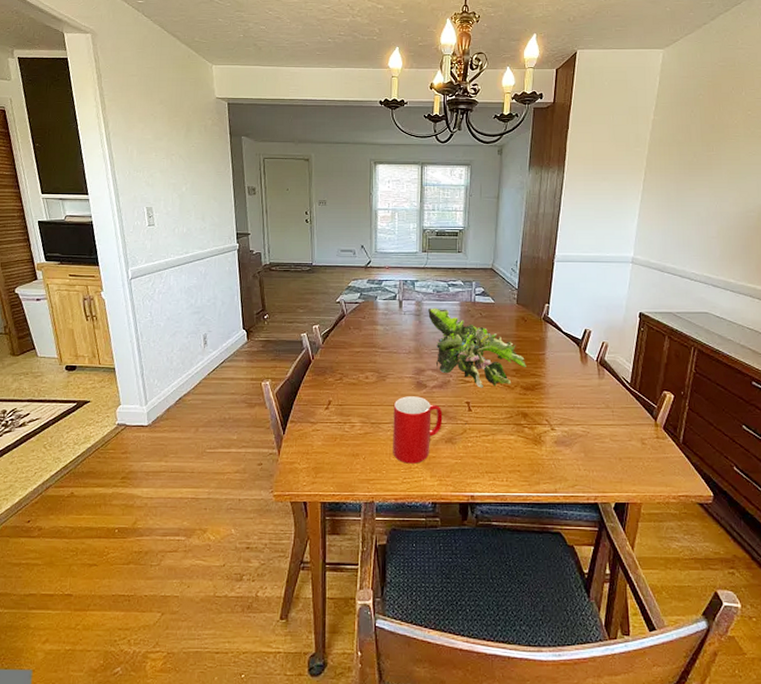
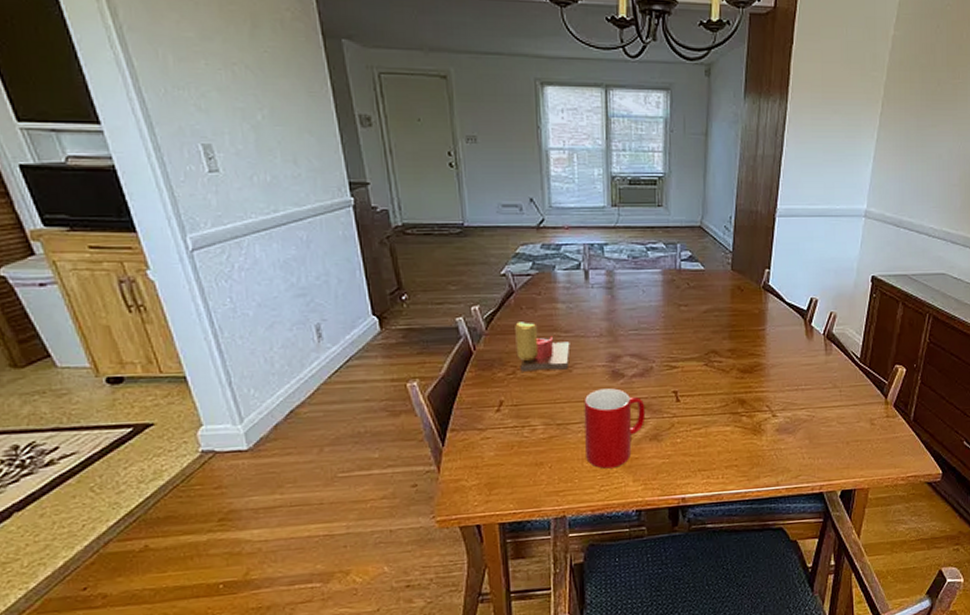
candle: none [344,339,385,379] -> present [515,322,570,372]
plant: present [428,308,526,424] -> none [622,278,744,418]

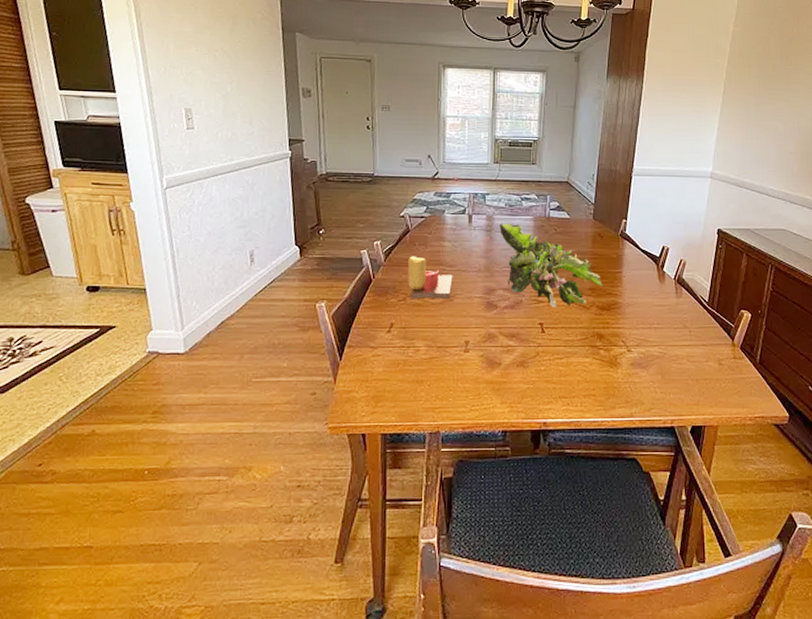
cup: present [584,388,646,469] -> none [460,318,514,390]
plant: none [622,278,744,418] -> present [500,223,603,347]

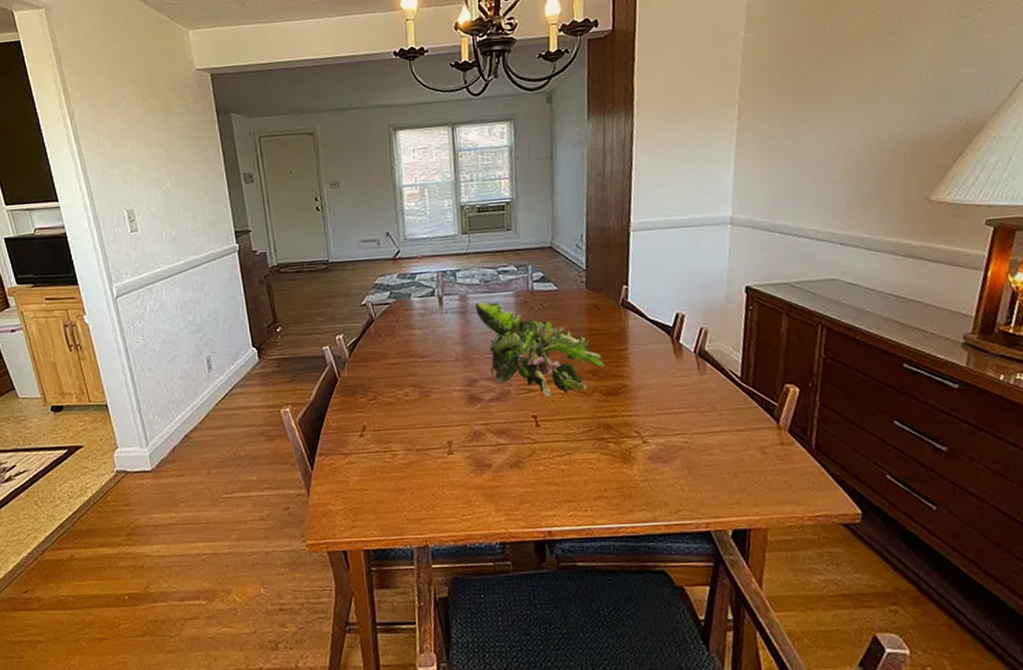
candle: present [408,256,453,299] -> none [375,348,428,397]

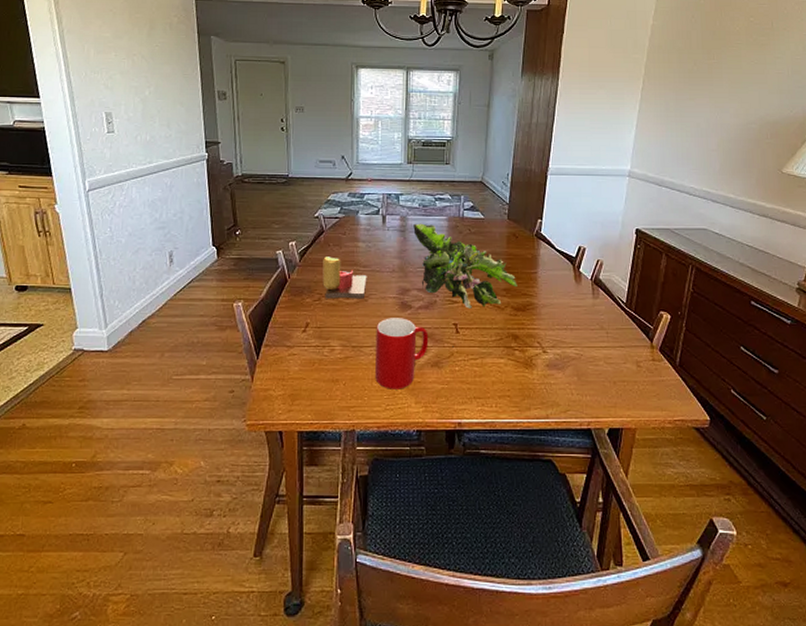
candle: none [375,348,428,397] -> present [322,256,367,299]
cup: none [442,413,505,497] -> present [375,318,429,389]

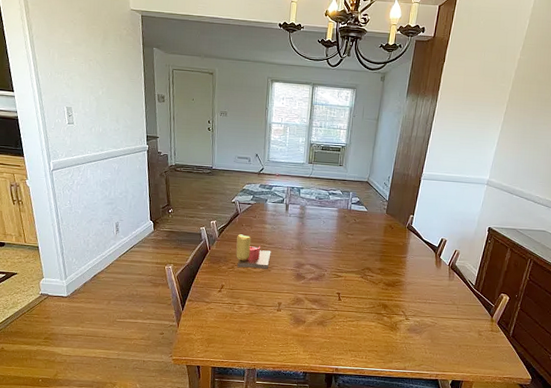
cup: present [375,318,429,389] -> none [273,285,317,341]
plant: present [413,223,517,347] -> none [310,212,390,311]

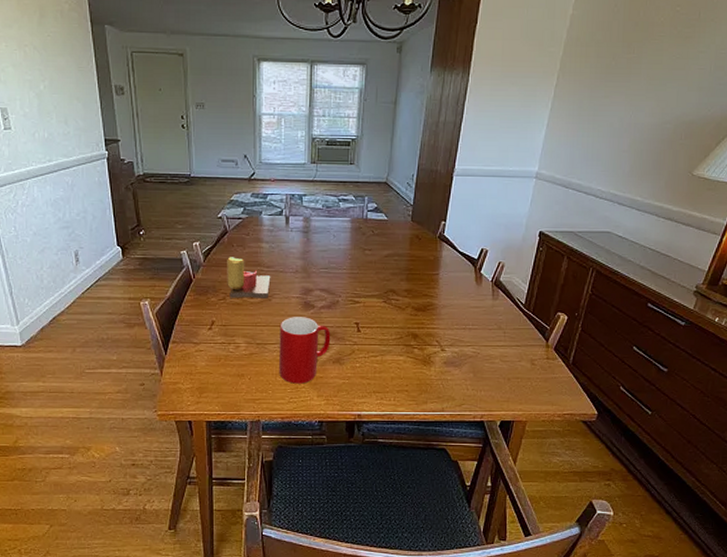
cup: none [273,285,317,341] -> present [279,317,331,384]

